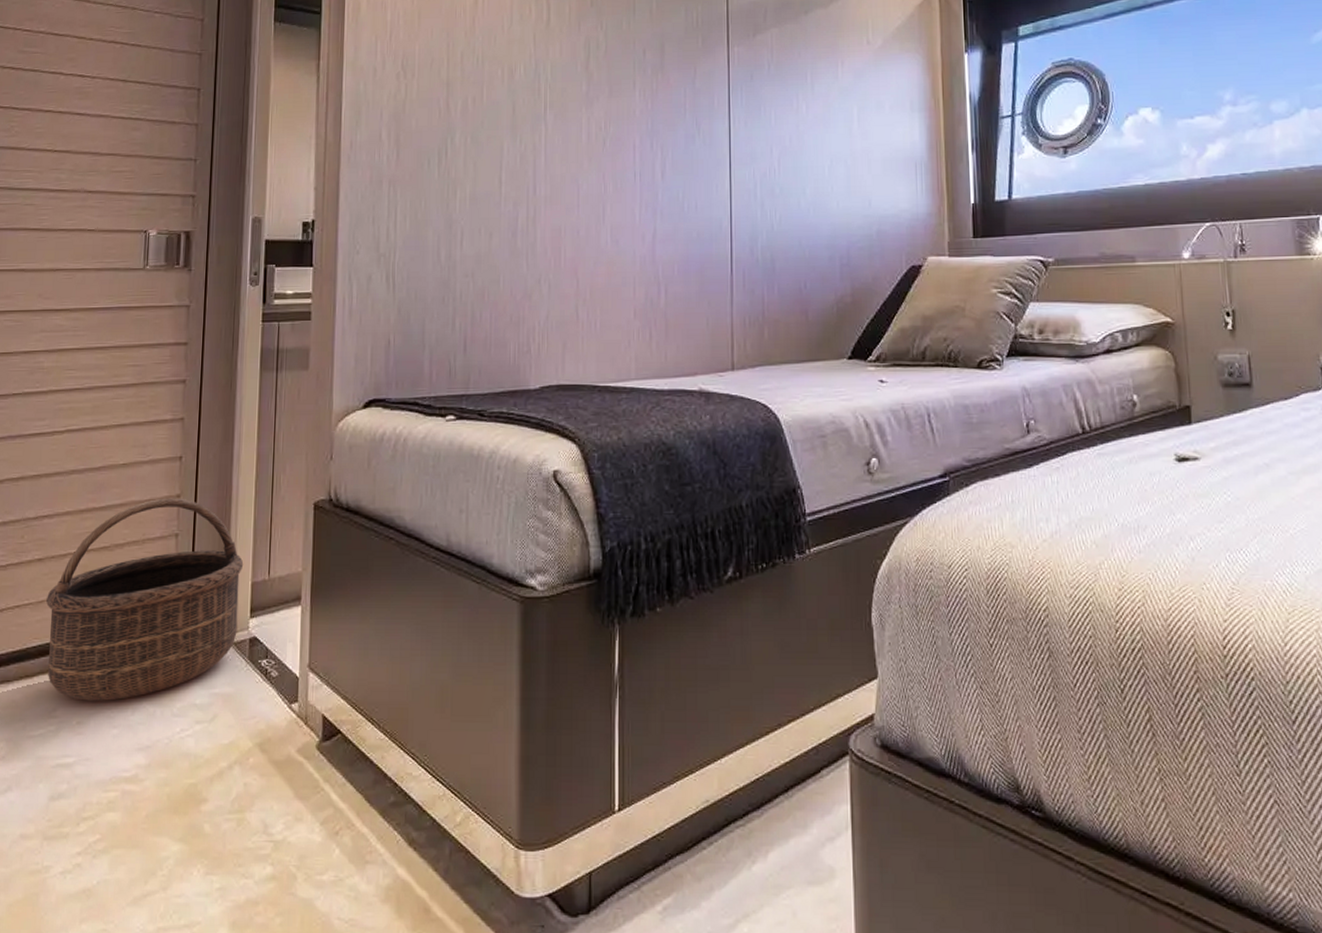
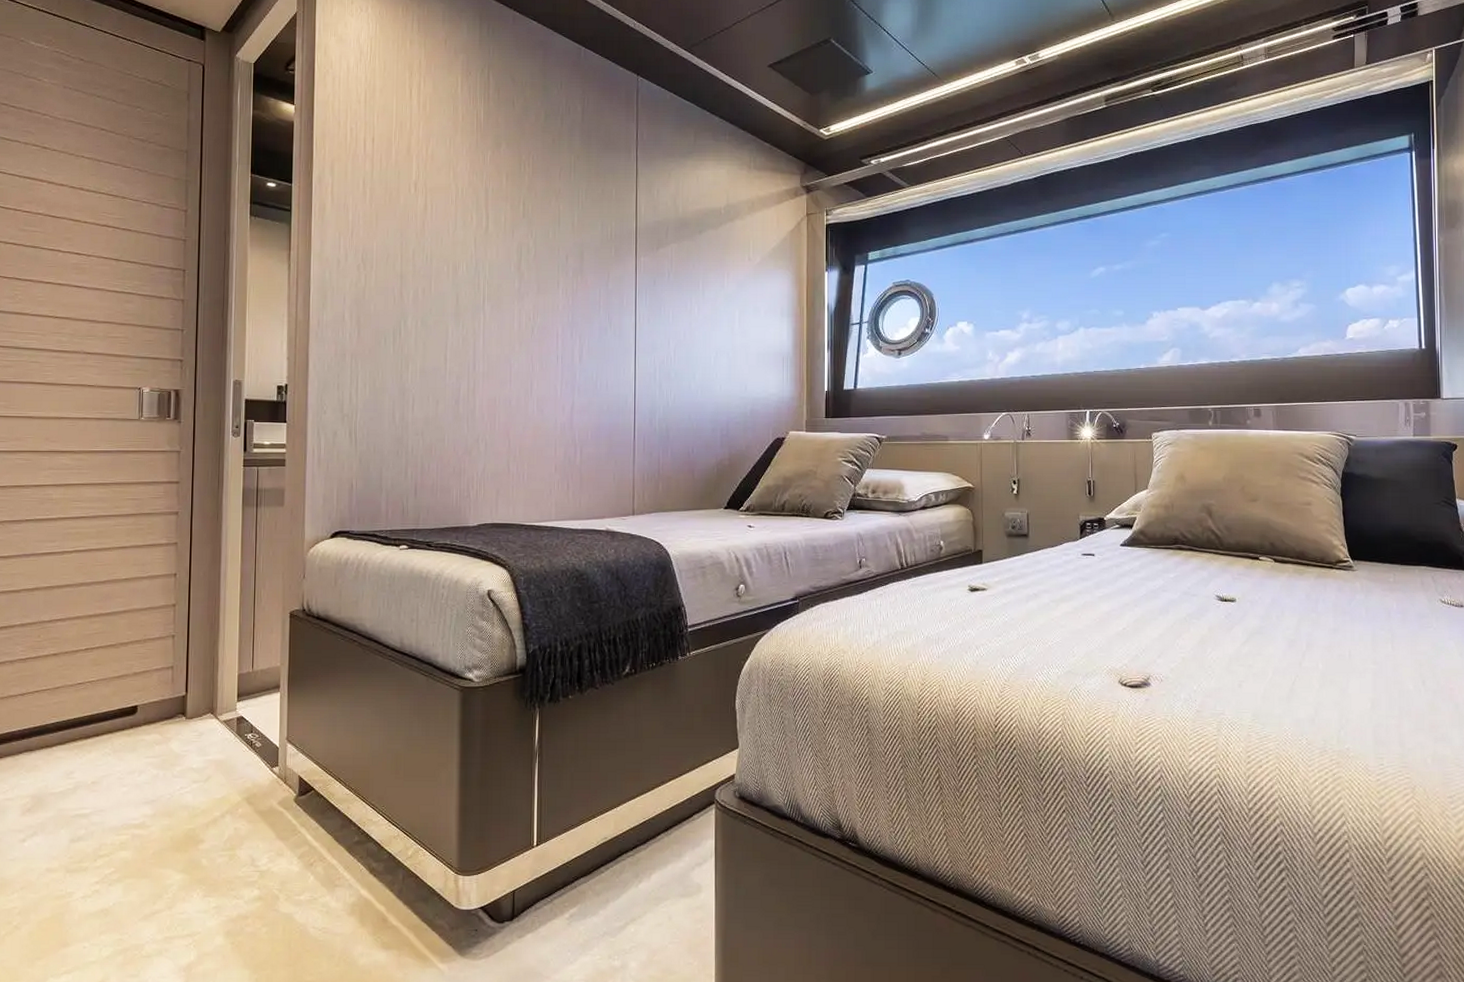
basket: present [46,498,244,701] -> none [62,606,231,766]

